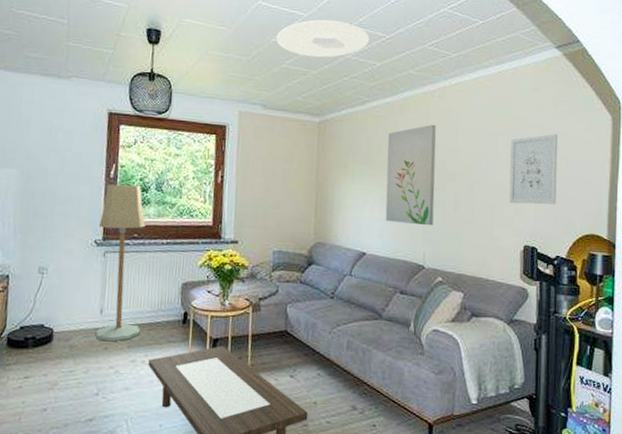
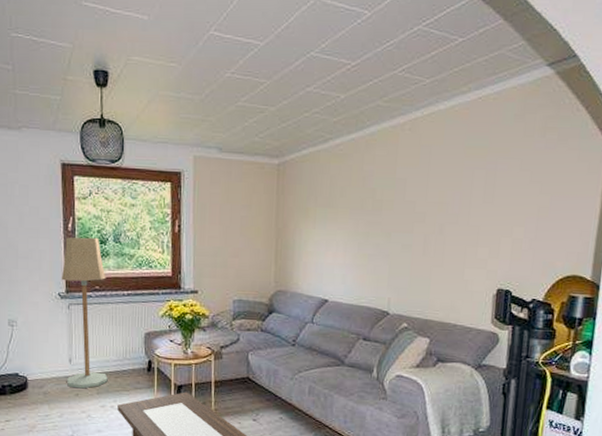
ceiling light: present [276,19,370,58] -> none [231,48,333,92]
wall art: present [385,124,436,226] -> none [348,161,406,271]
wall art: present [509,134,558,205] -> none [483,166,543,245]

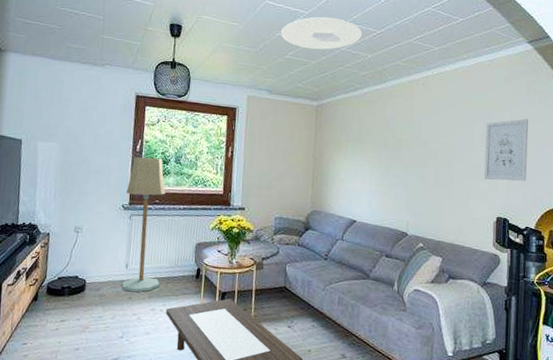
ceiling light: none [231,48,333,92] -> present [281,17,362,50]
wall art: none [483,166,543,245] -> present [483,119,529,181]

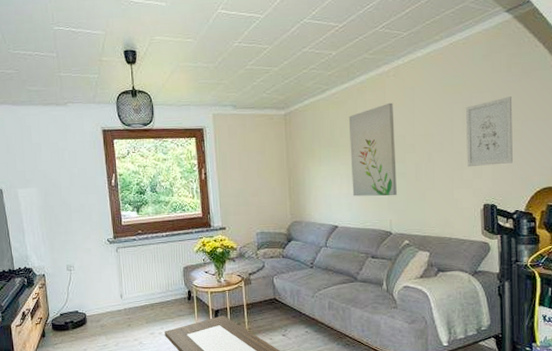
floor lamp: present [122,157,166,293] -> none [108,189,155,320]
ceiling light: present [281,17,362,50] -> none [238,17,324,56]
wall art: none [373,109,420,198] -> present [348,102,397,197]

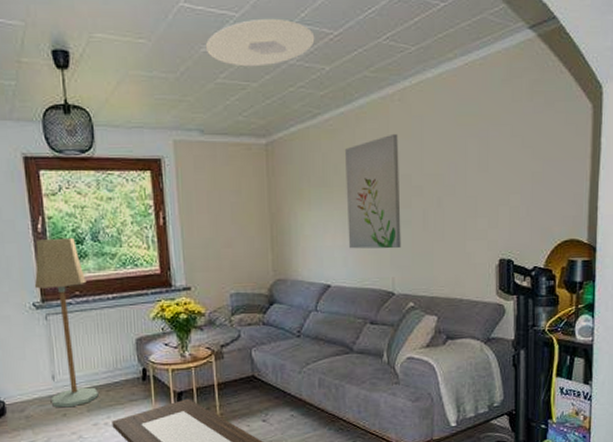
floor lamp: none [108,189,155,320] -> present [34,237,99,408]
ceiling light: none [238,17,324,56] -> present [206,18,315,67]
wall art: present [465,96,513,167] -> none [481,131,534,215]

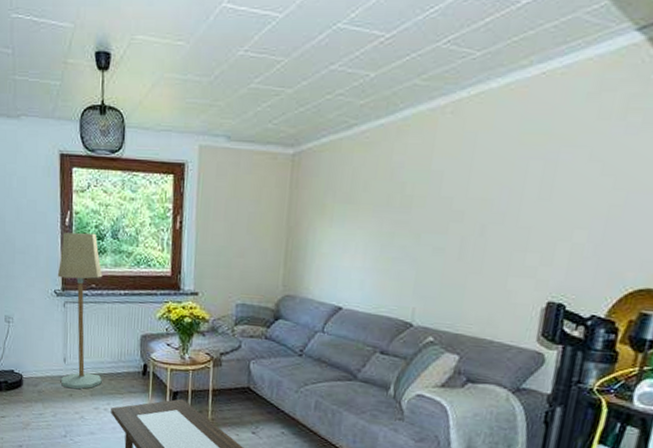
ceiling light: present [206,18,315,67] -> none [244,19,363,72]
wall art: present [344,133,401,249] -> none [368,150,444,278]

